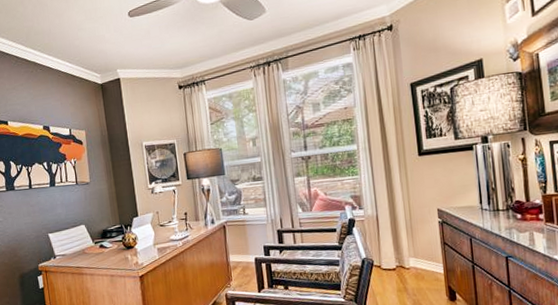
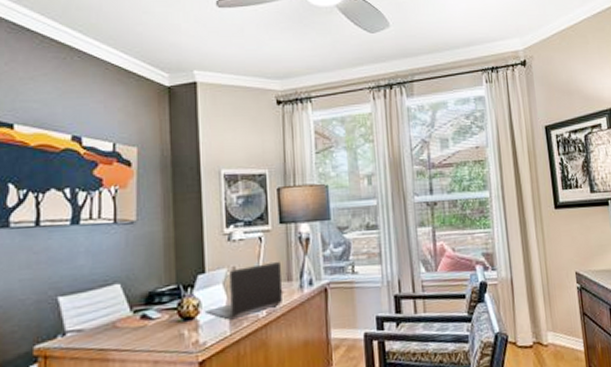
laptop computer: none [141,207,194,248] -> present [206,261,284,320]

